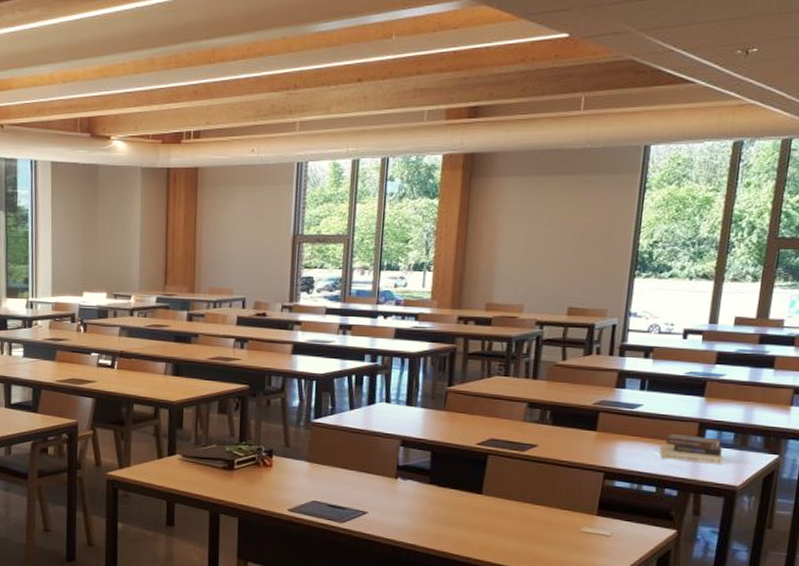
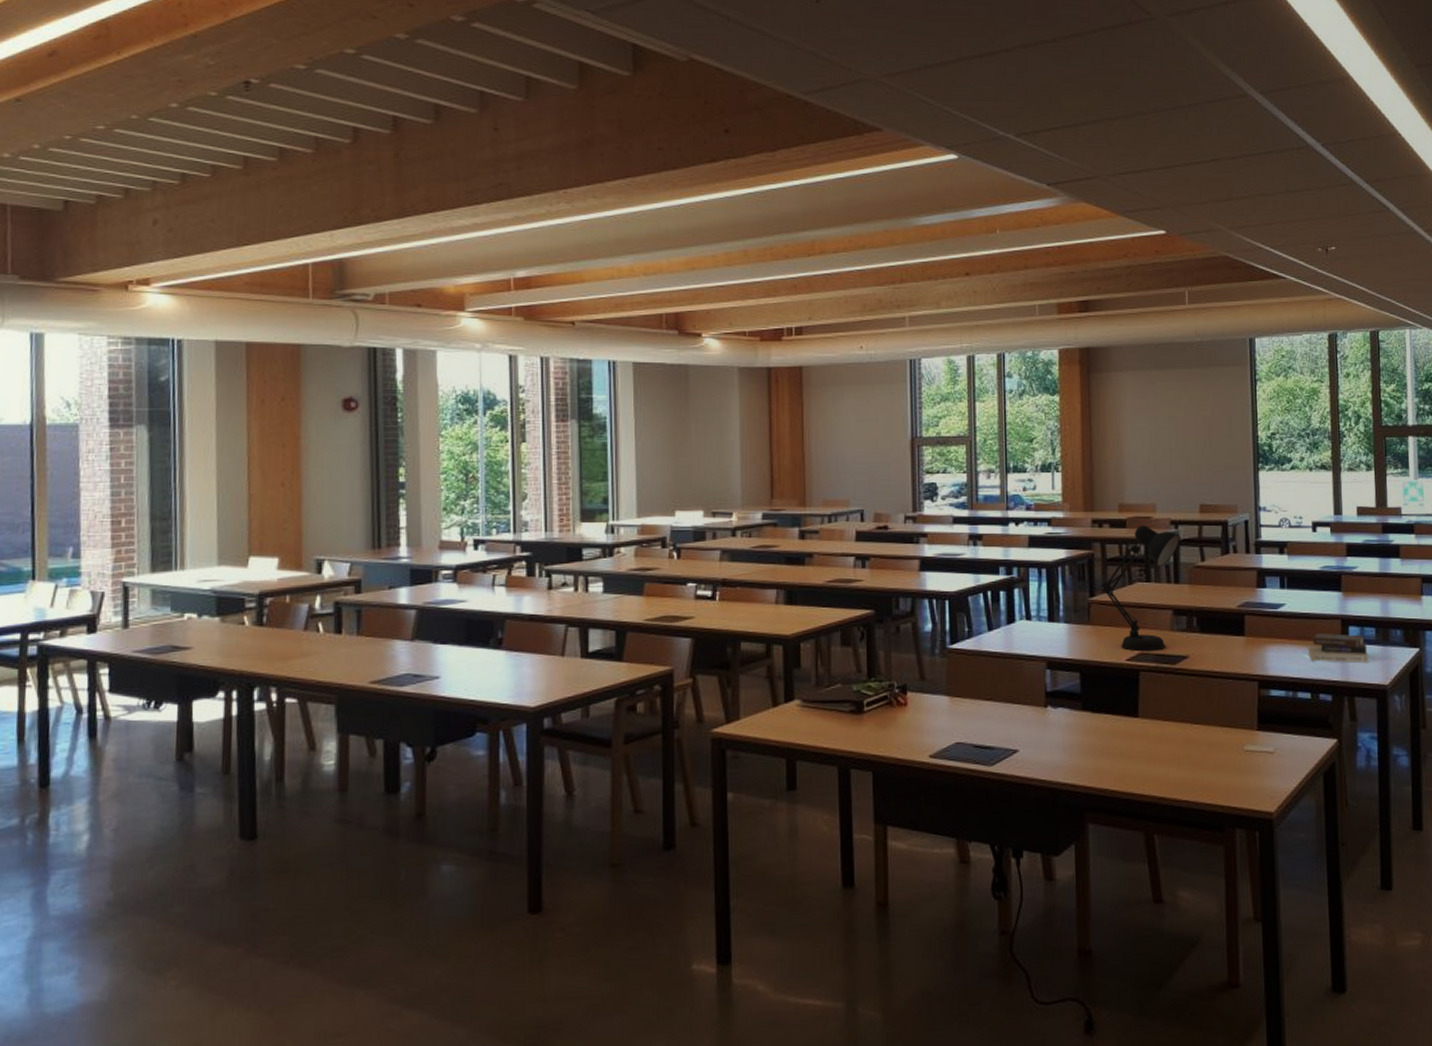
desk lamp: none [459,324,544,439] -> present [1101,525,1181,652]

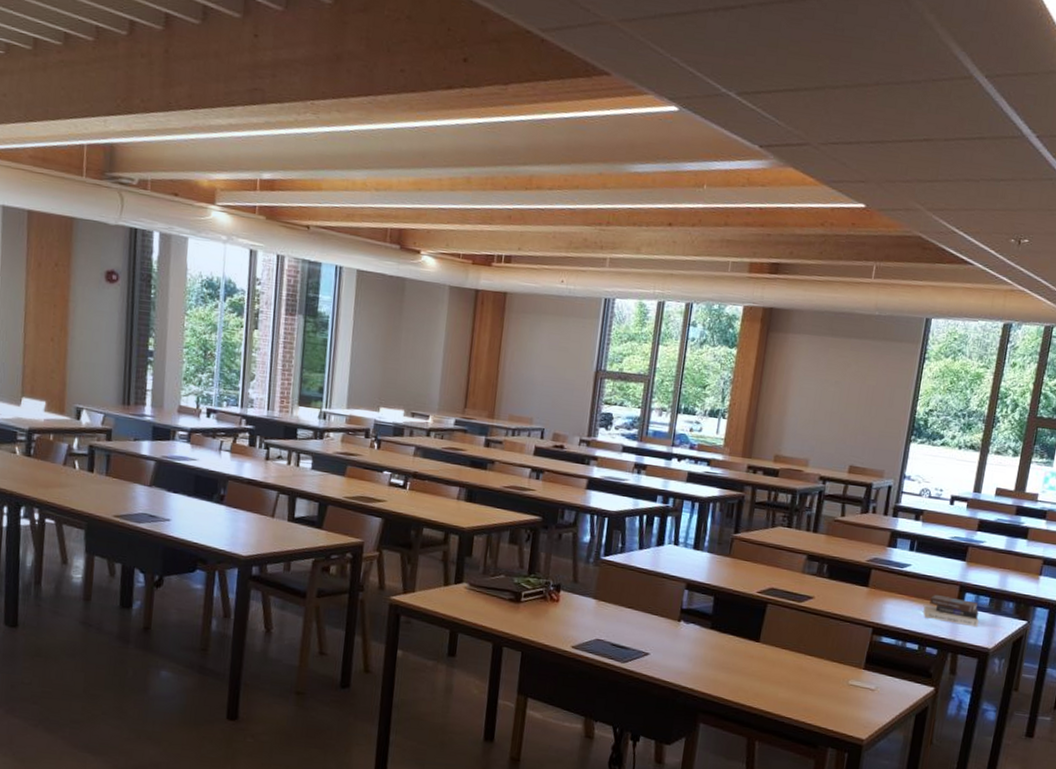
desk lamp: present [1101,525,1181,652] -> none [745,477,826,589]

